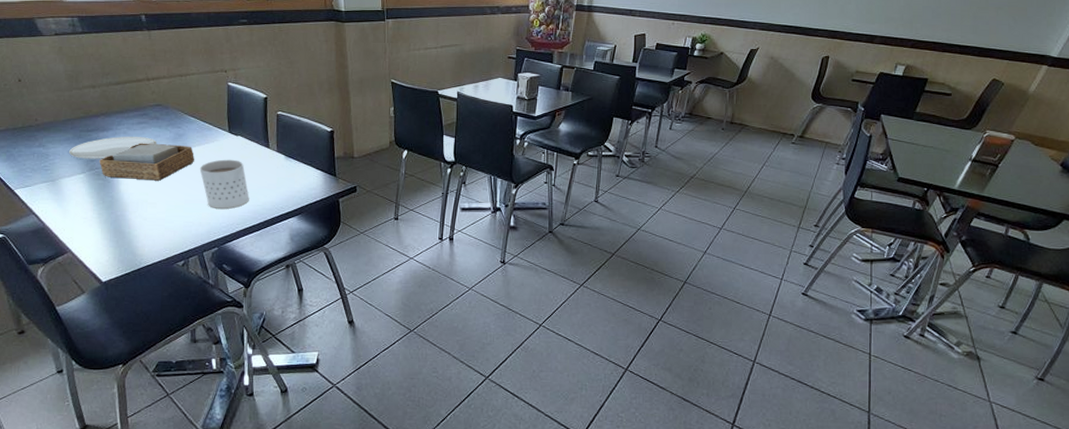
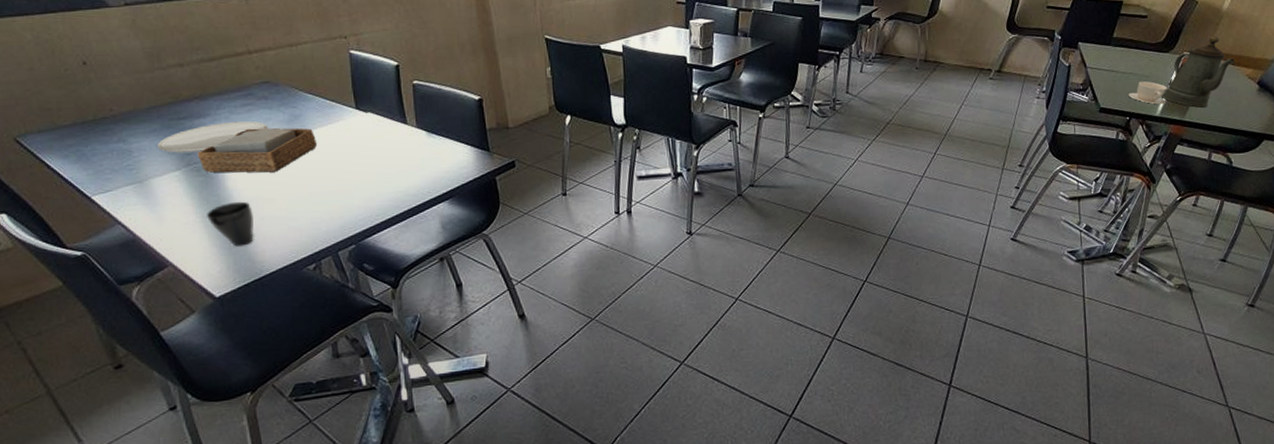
cup: none [102,203,138,241] -> present [207,201,254,247]
mug: present [199,159,249,209] -> none [324,140,388,199]
teacup: none [927,155,968,179] -> present [1128,81,1168,105]
coffee pot: none [961,117,1039,184] -> present [1161,36,1236,108]

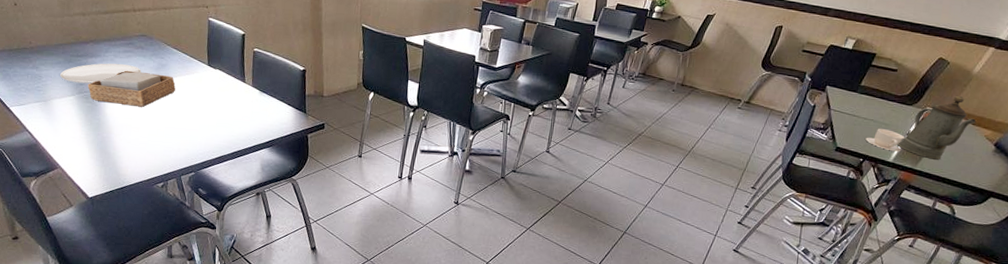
cup: present [207,201,254,247] -> none [89,126,123,161]

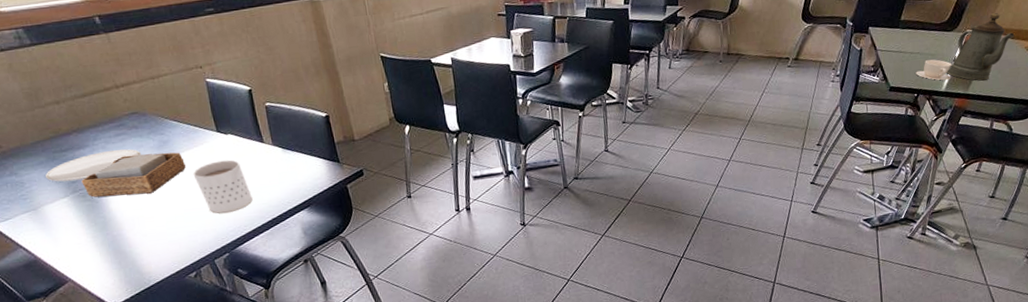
mug: none [180,90,225,137] -> present [193,159,253,214]

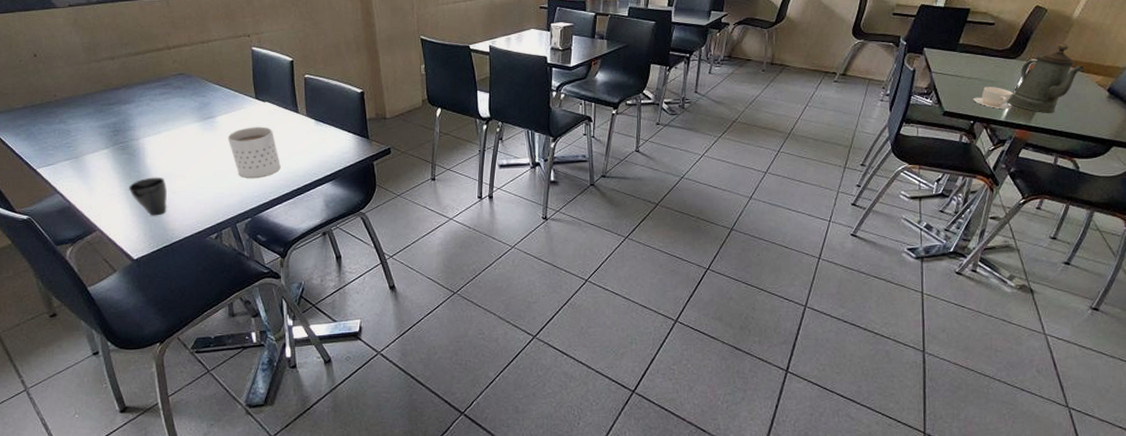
plate: present [45,149,142,182] -> none [90,107,182,134]
napkin holder: present [81,152,186,198] -> none [123,113,221,153]
cup: none [96,221,140,261] -> present [129,177,167,216]

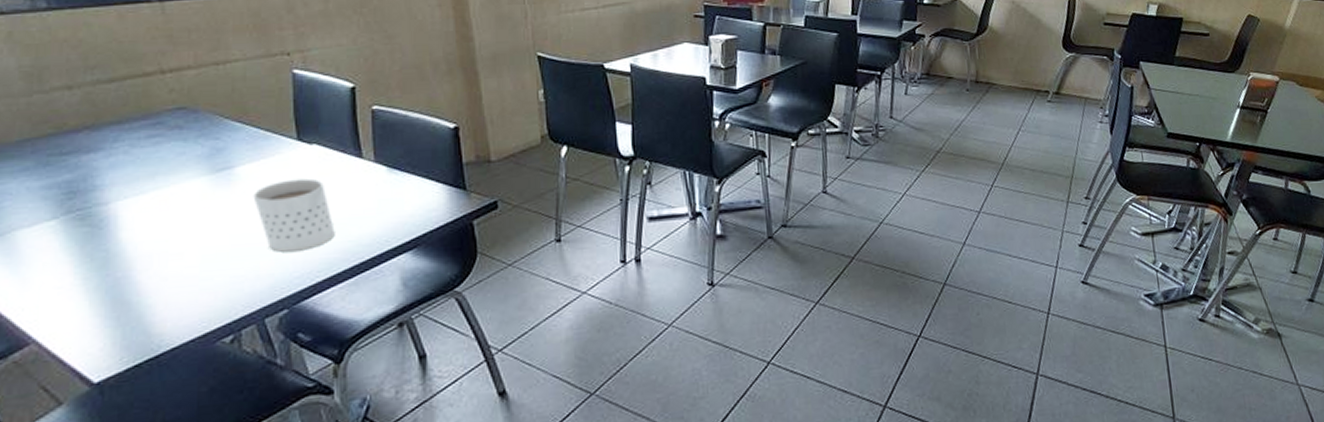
cup: present [129,177,167,216] -> none [90,257,153,316]
teacup: present [973,86,1014,109] -> none [1196,103,1237,129]
coffee pot: present [1007,44,1085,113] -> none [1231,56,1304,132]

